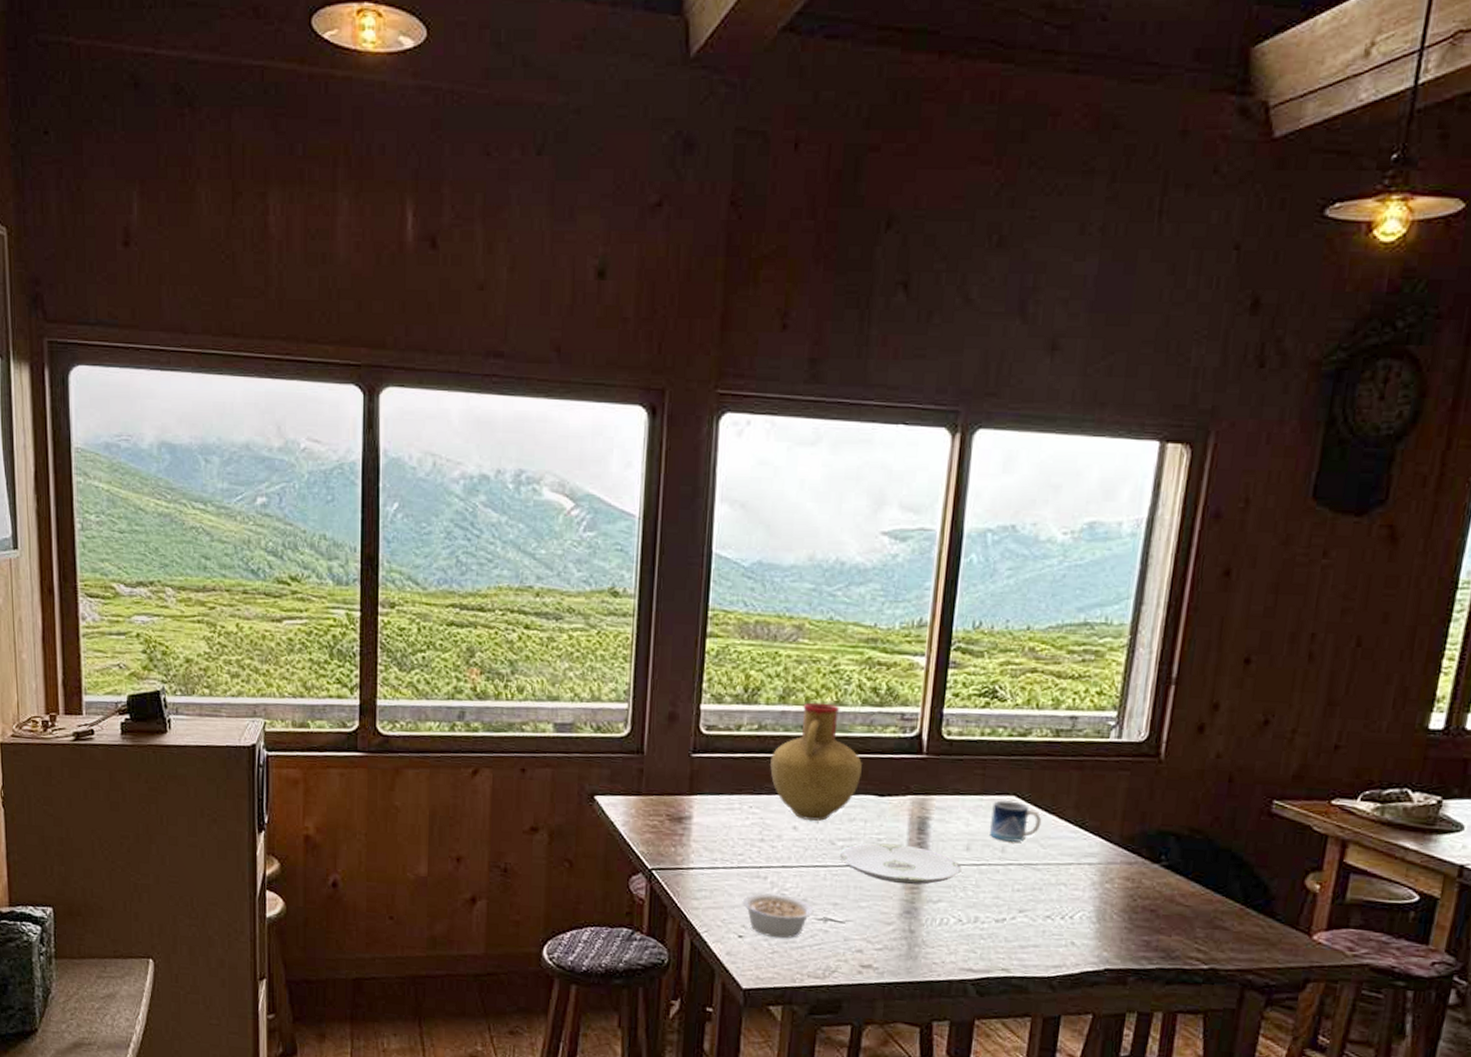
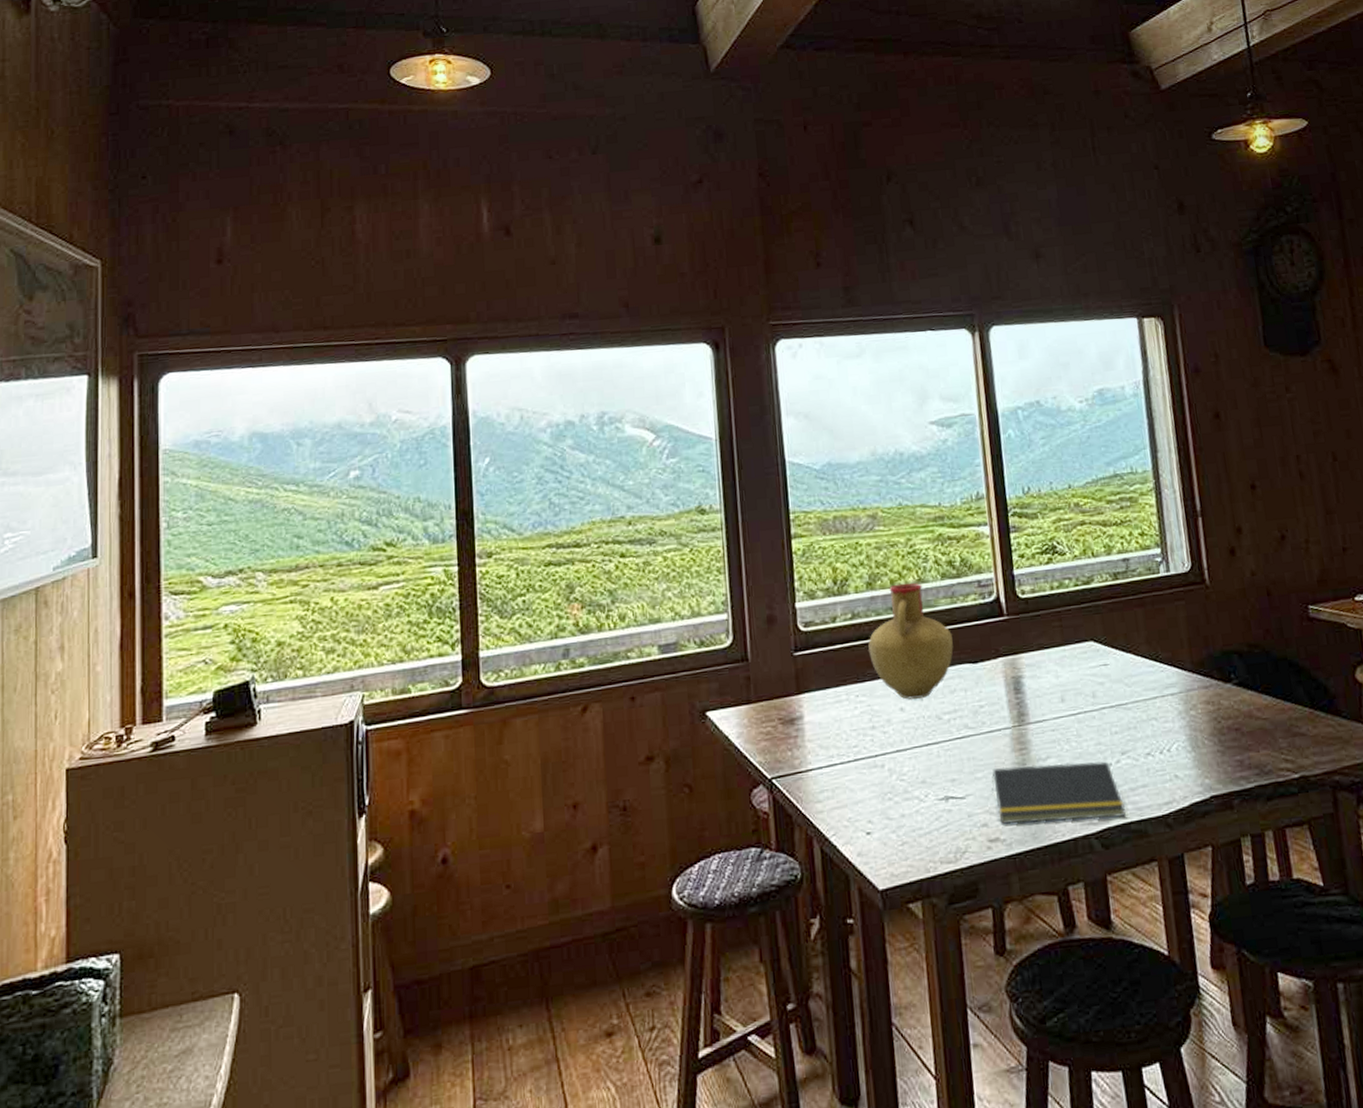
legume: present [742,893,814,939] -> none [864,780,935,828]
plate: present [839,842,962,885] -> none [947,707,1062,748]
notepad: none [873,901,1010,971] -> present [991,761,1126,824]
mug: present [989,800,1042,843] -> none [1075,646,1122,687]

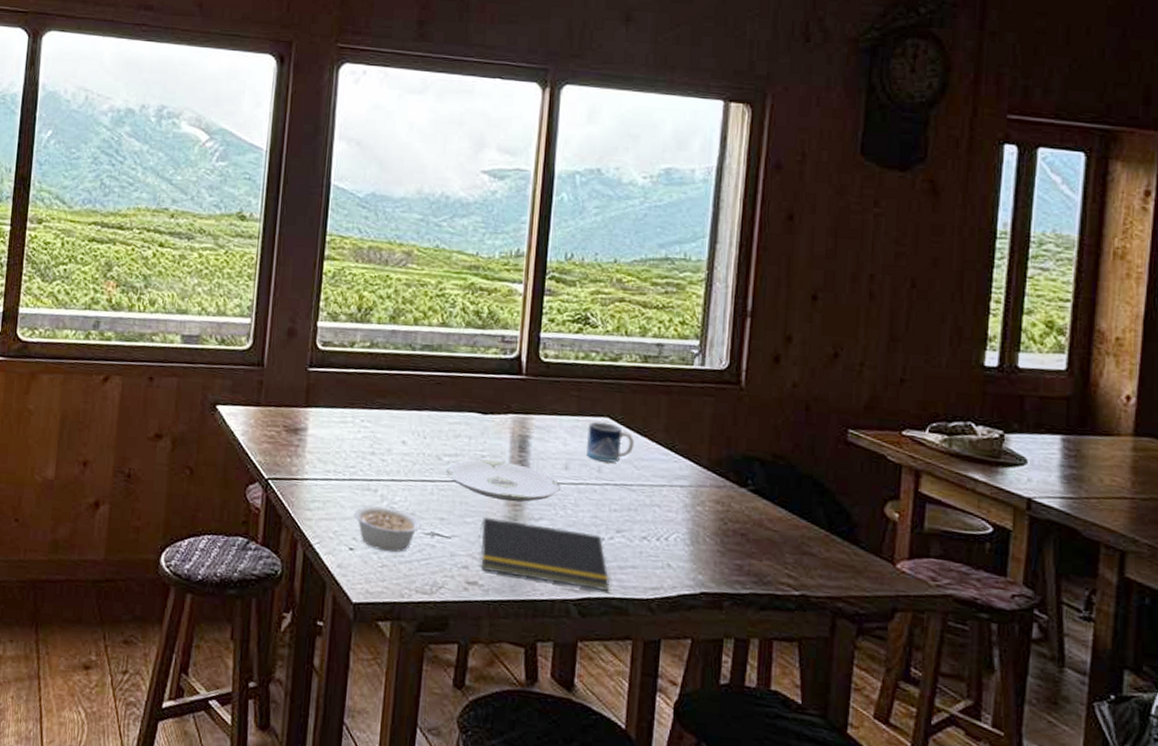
legume: none [864,780,935,828] -> present [353,506,422,553]
vase: present [868,582,954,700] -> none [381,323,466,436]
plate: none [947,707,1062,748] -> present [445,459,561,502]
mug: none [1075,646,1122,687] -> present [586,421,635,463]

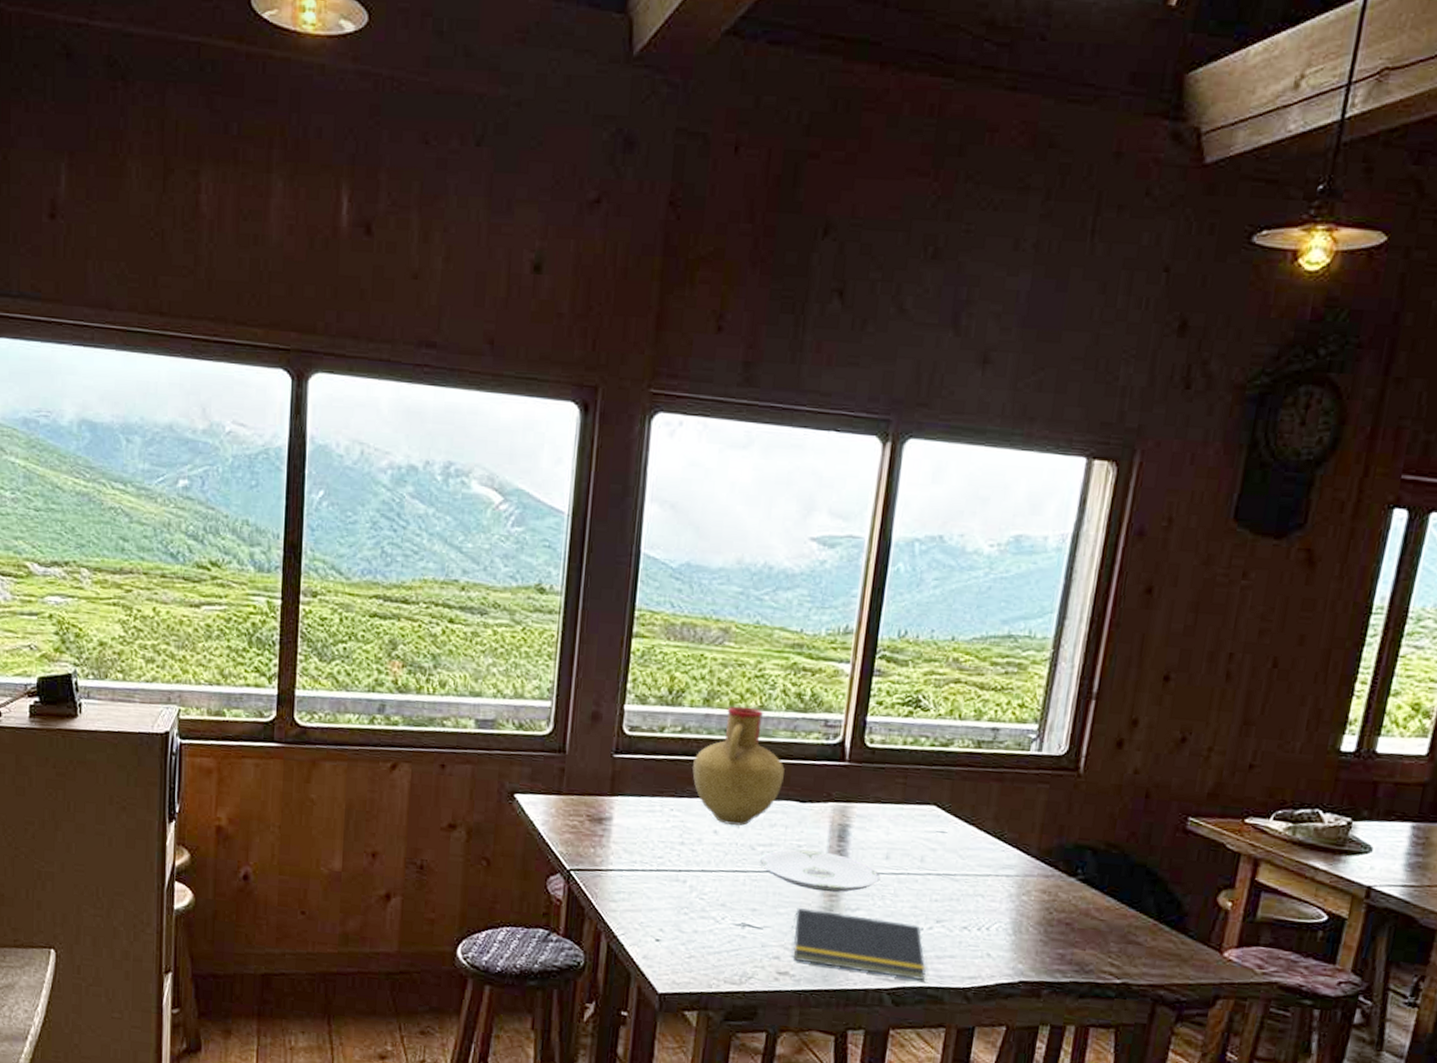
legume: present [353,506,422,553] -> none [660,897,732,944]
vase: none [381,323,466,436] -> present [692,706,785,826]
mug: present [586,421,635,463] -> none [909,809,961,853]

